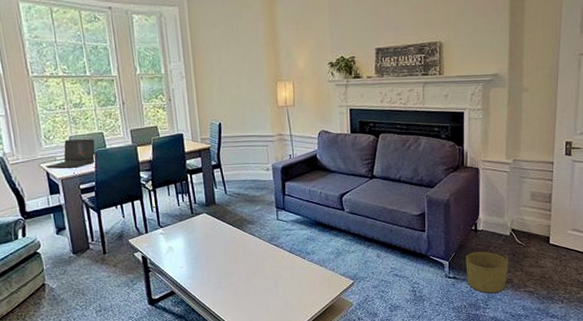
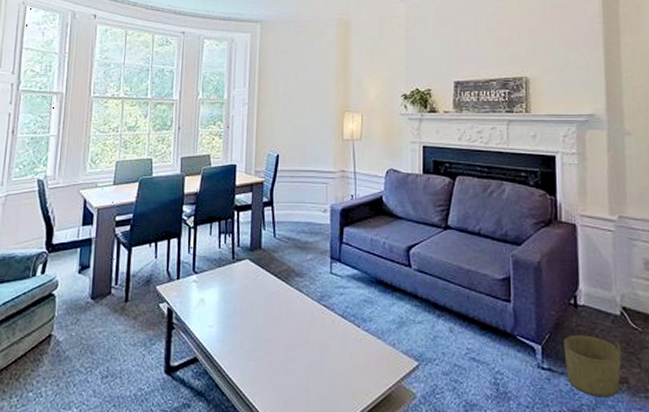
laptop computer: present [45,139,95,169] -> none [85,164,142,196]

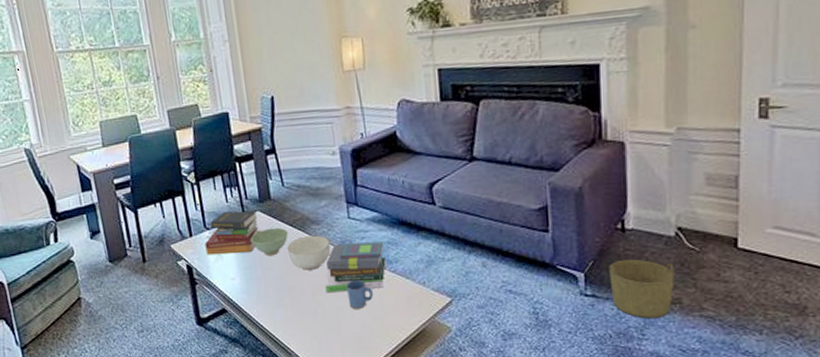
books: none [190,257,247,299] -> present [205,211,262,254]
bowl: none [235,277,272,306] -> present [250,227,288,256]
bowl: none [268,287,310,323] -> present [287,235,331,270]
books: none [299,298,362,348] -> present [325,242,387,293]
mug: none [320,336,346,367] -> present [346,279,374,309]

